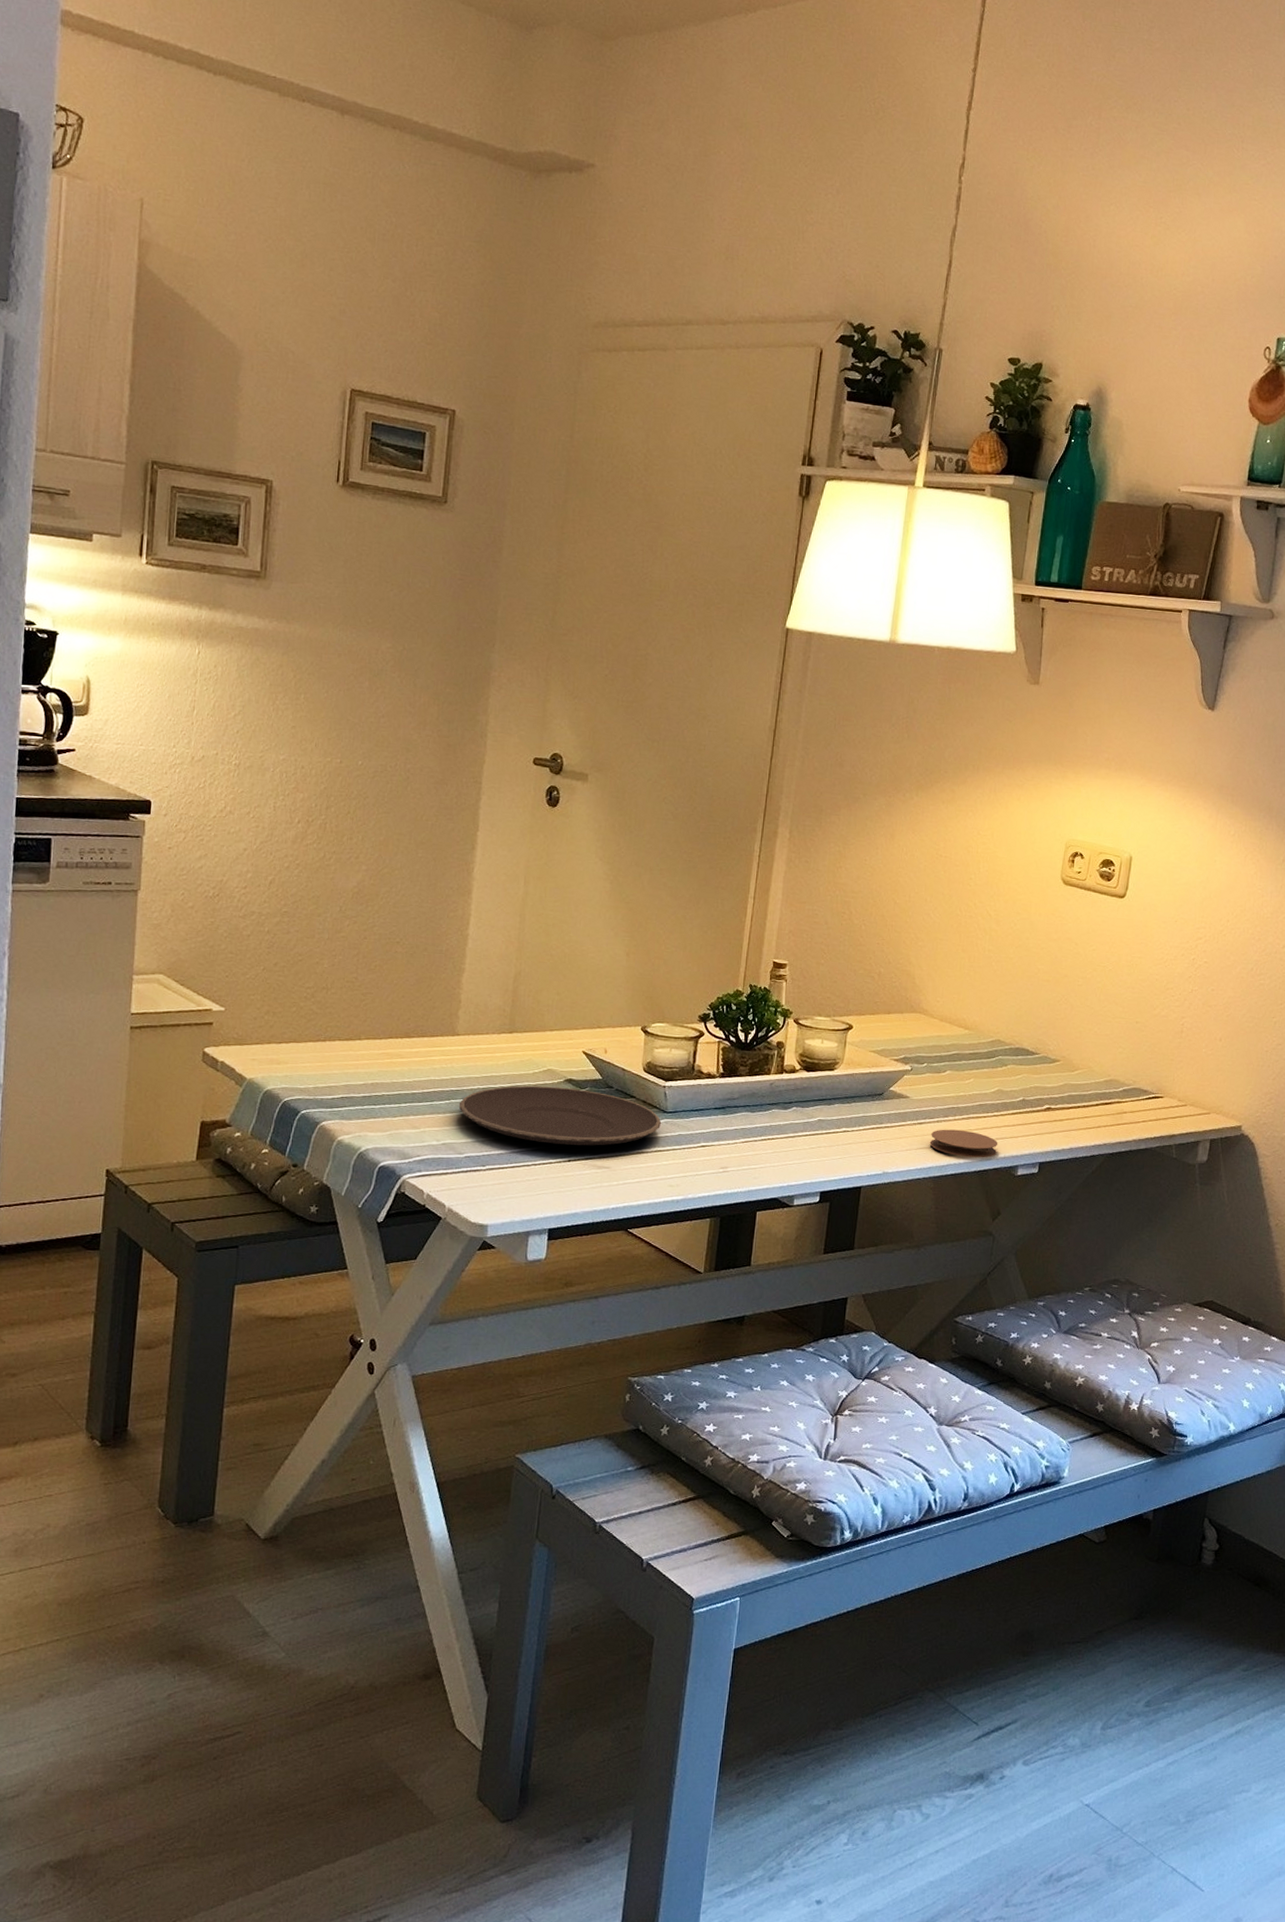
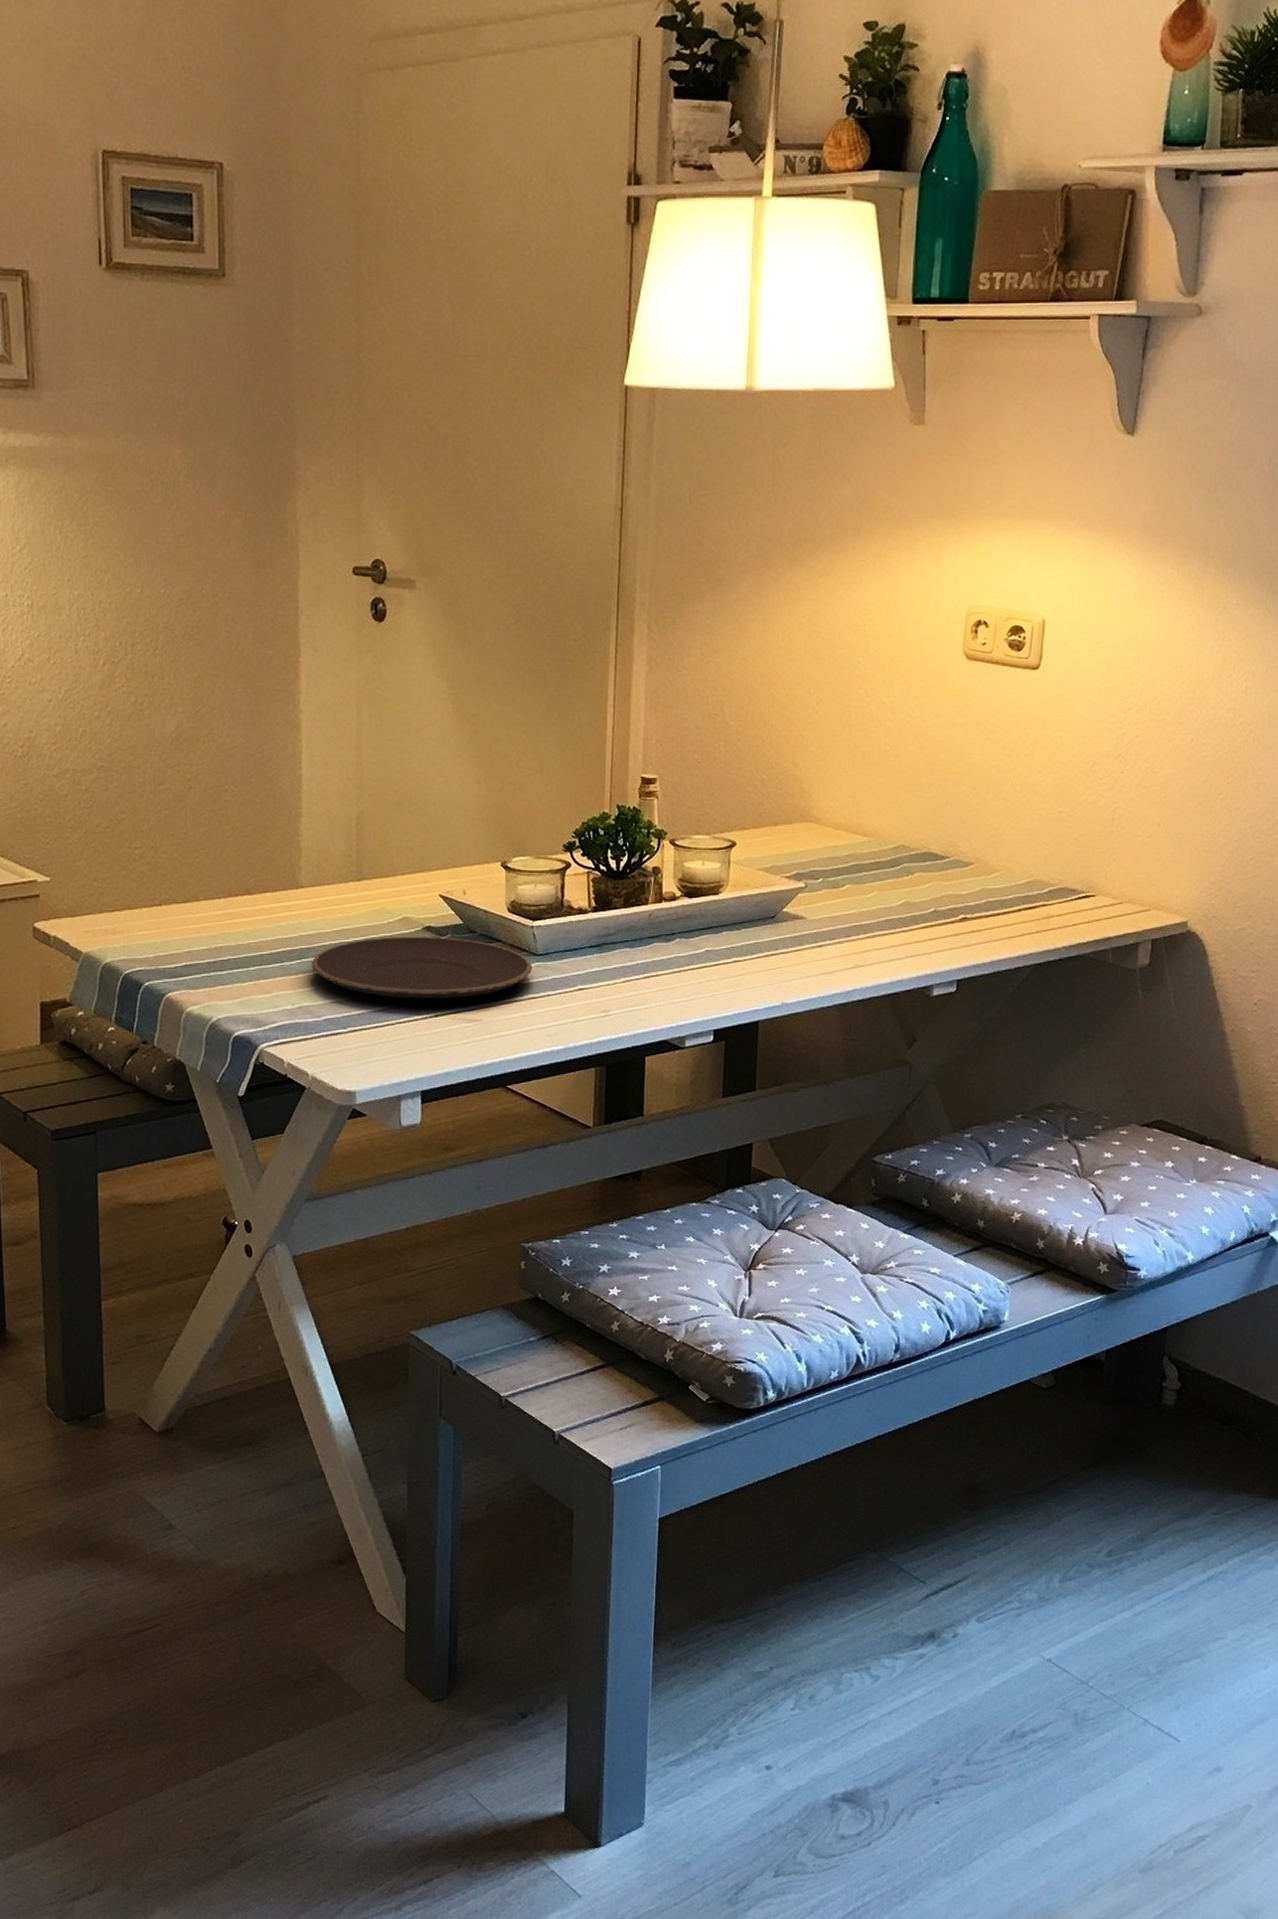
coaster: present [929,1129,998,1158] -> none [832,950,909,980]

